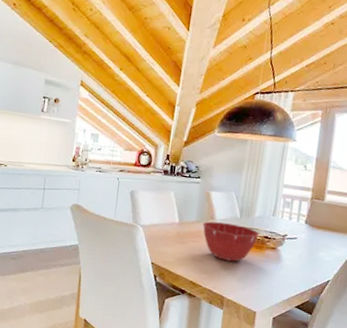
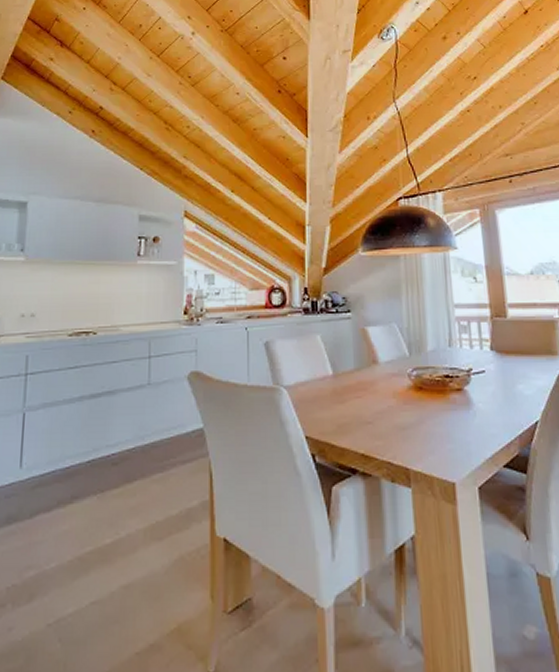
mixing bowl: present [202,221,259,262] -> none [363,365,437,417]

